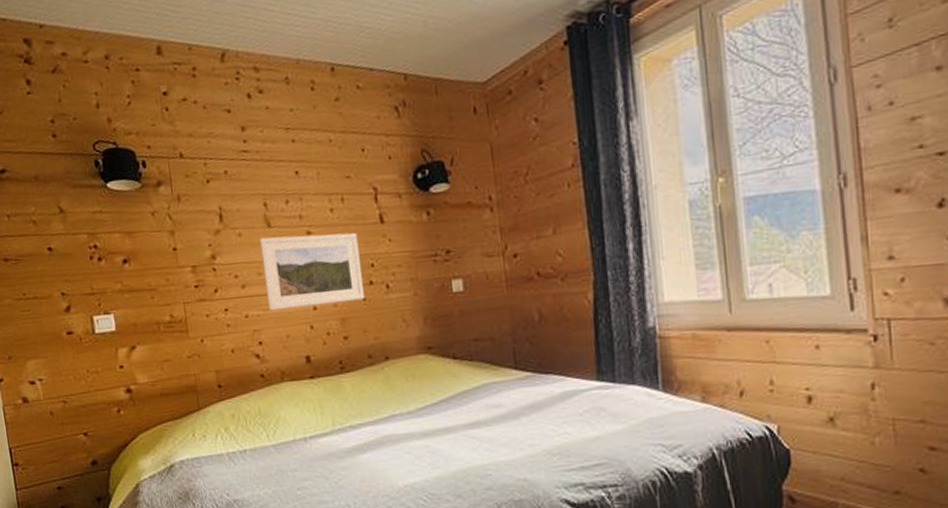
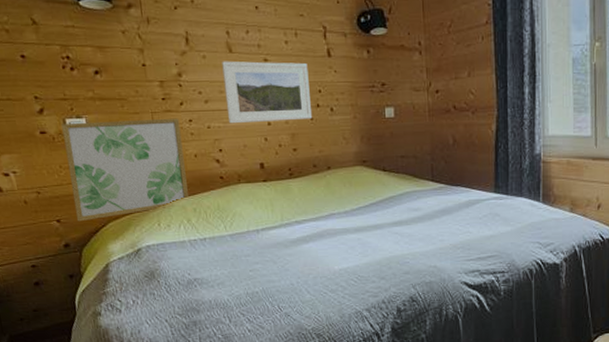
wall art: none [89,307,227,435] -> present [62,118,190,222]

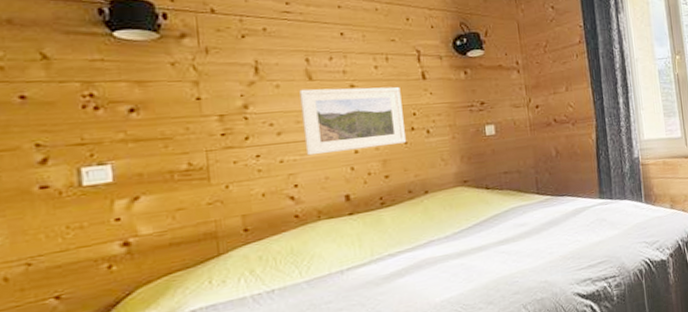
wall art: present [62,118,190,222] -> none [74,154,254,295]

